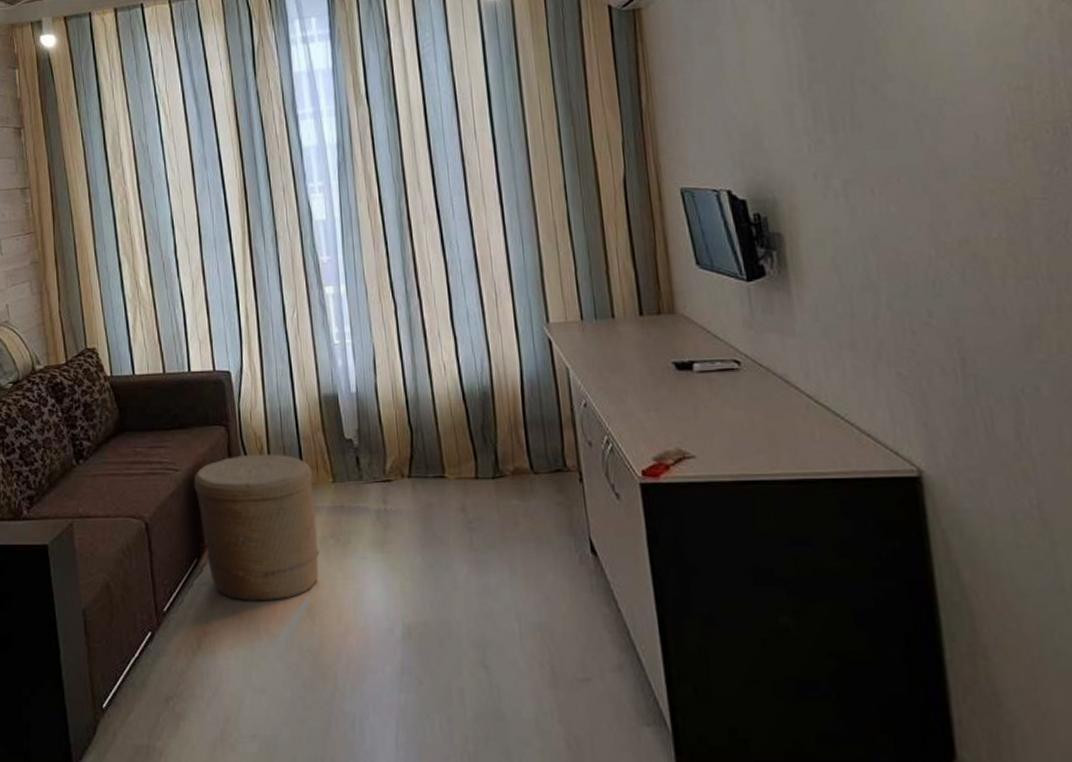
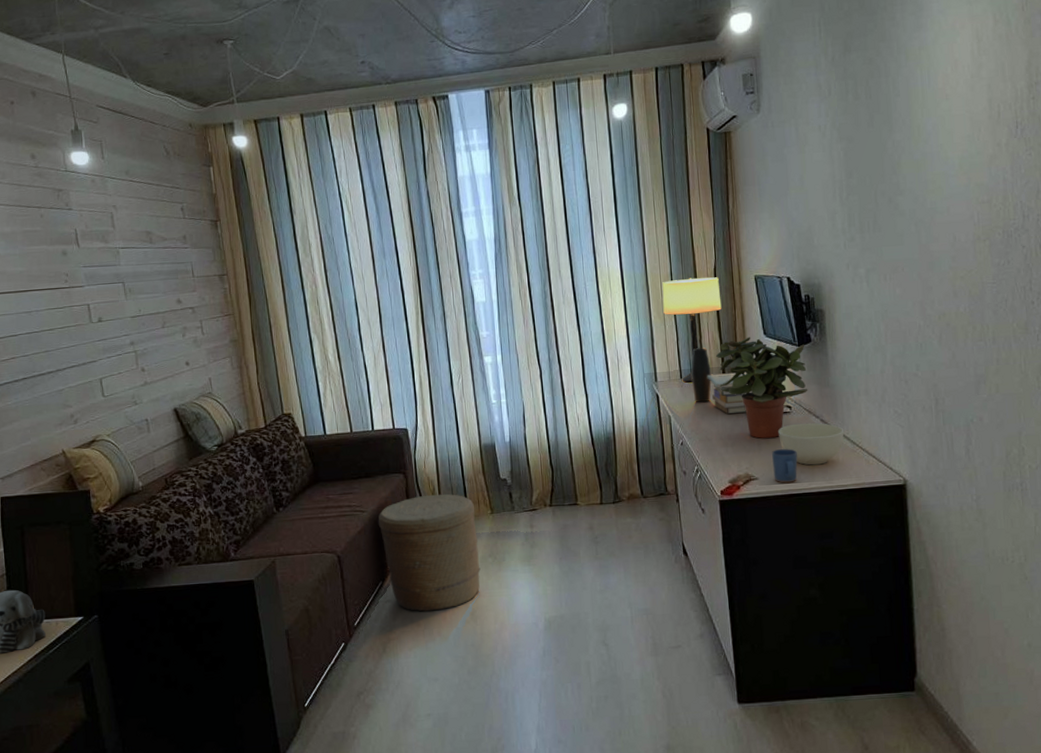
table lamp: none [553,190,636,325] -> present [662,277,722,383]
vase: none [595,281,625,352] -> present [691,348,712,403]
books: none [617,313,684,369] -> present [706,372,753,415]
potted plant: none [628,267,764,403] -> present [715,337,808,439]
mug: none [714,418,753,465] -> present [772,449,798,483]
bowl: none [722,384,822,443] -> present [778,422,844,466]

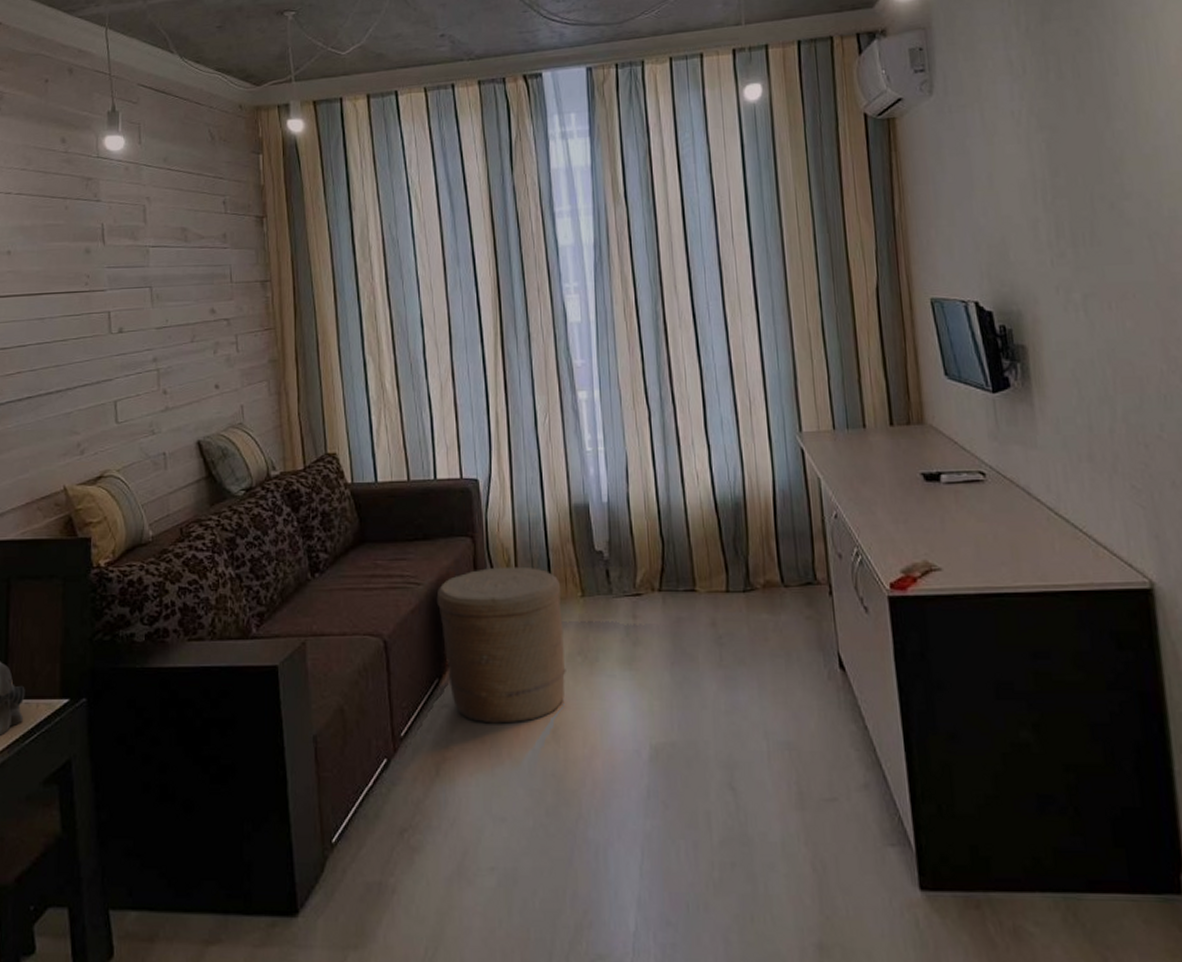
table lamp: present [662,277,722,383] -> none [808,299,888,435]
vase: present [691,348,712,403] -> none [847,390,875,463]
books: present [706,372,753,415] -> none [868,424,932,480]
potted plant: present [715,337,808,439] -> none [879,378,1008,514]
mug: present [772,449,798,483] -> none [960,530,997,577]
bowl: present [778,422,844,466] -> none [968,496,1061,555]

